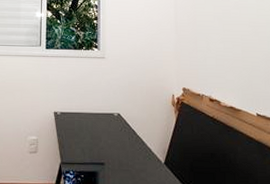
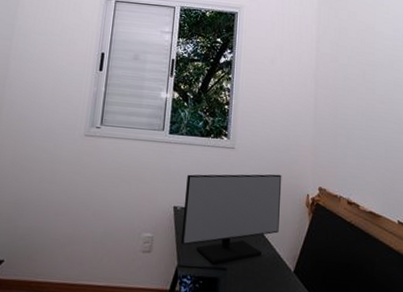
monitor: none [62,78,149,160] -> present [181,174,282,264]

